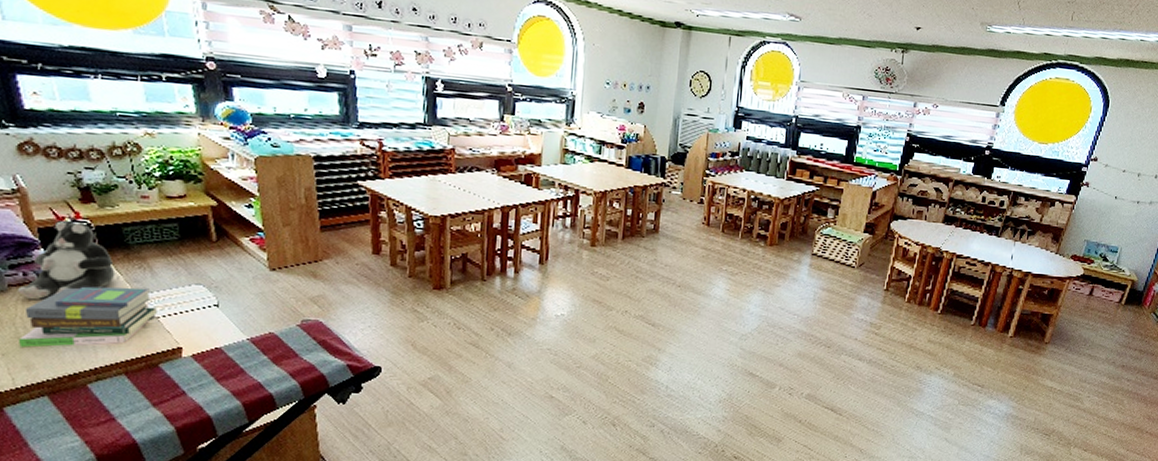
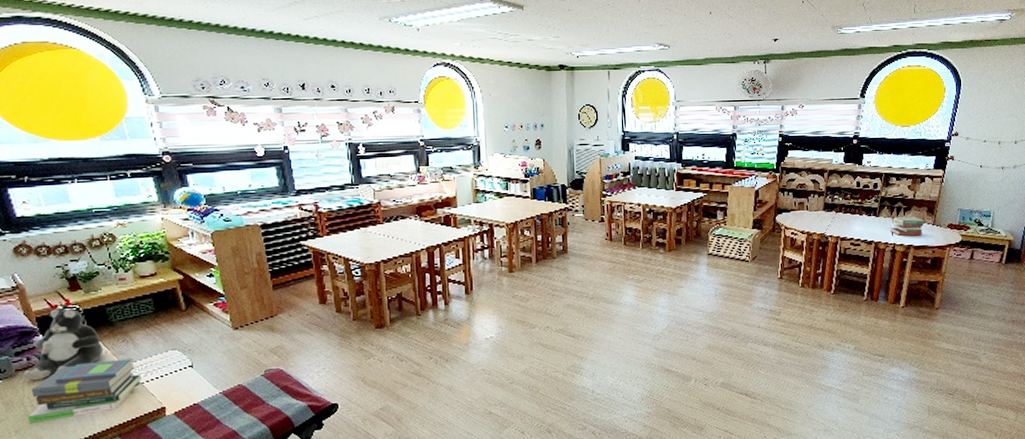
books: none [1010,239,1048,264] -> present [890,216,925,236]

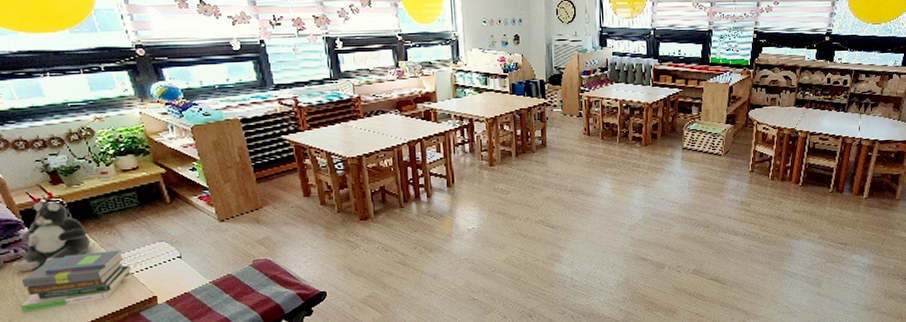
books: present [890,216,925,236] -> none [858,112,891,131]

